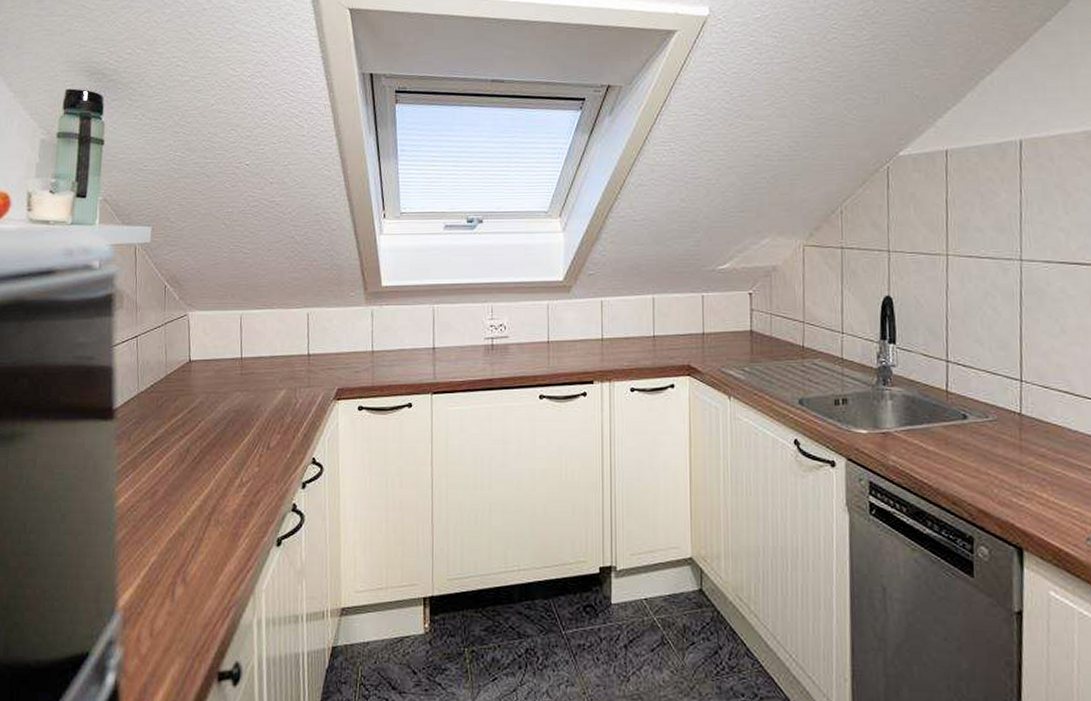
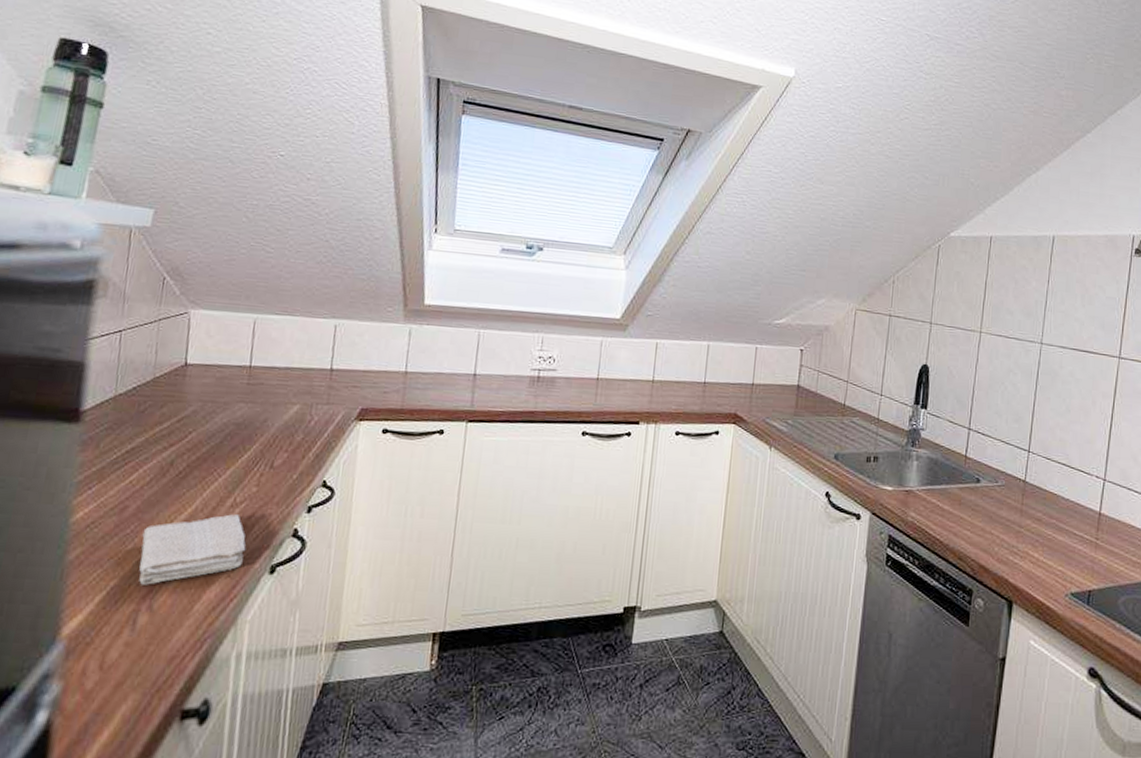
washcloth: none [171,493,255,560] -> present [139,514,246,585]

